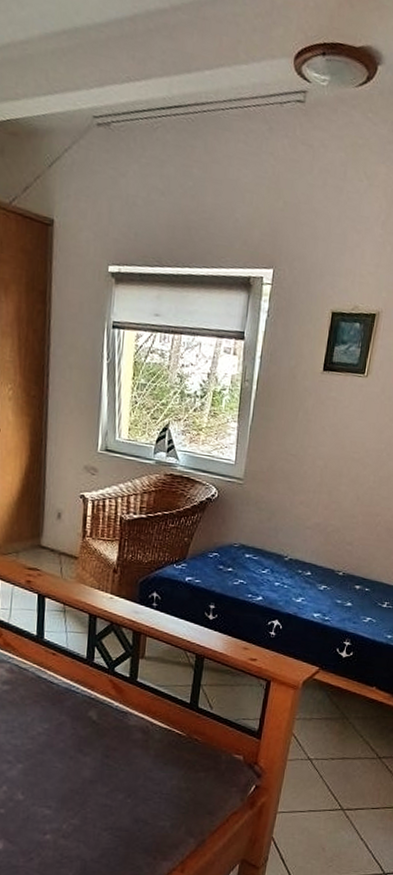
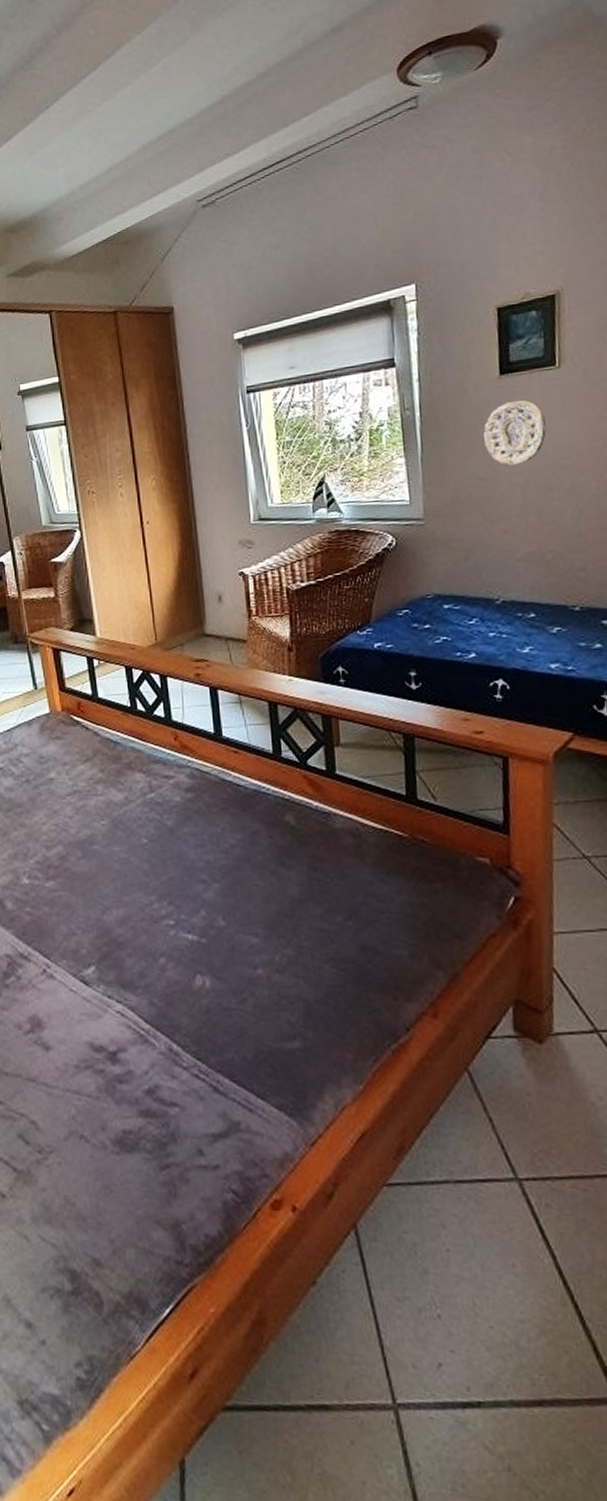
decorative plate: none [301,396,349,450] -> present [483,400,546,466]

